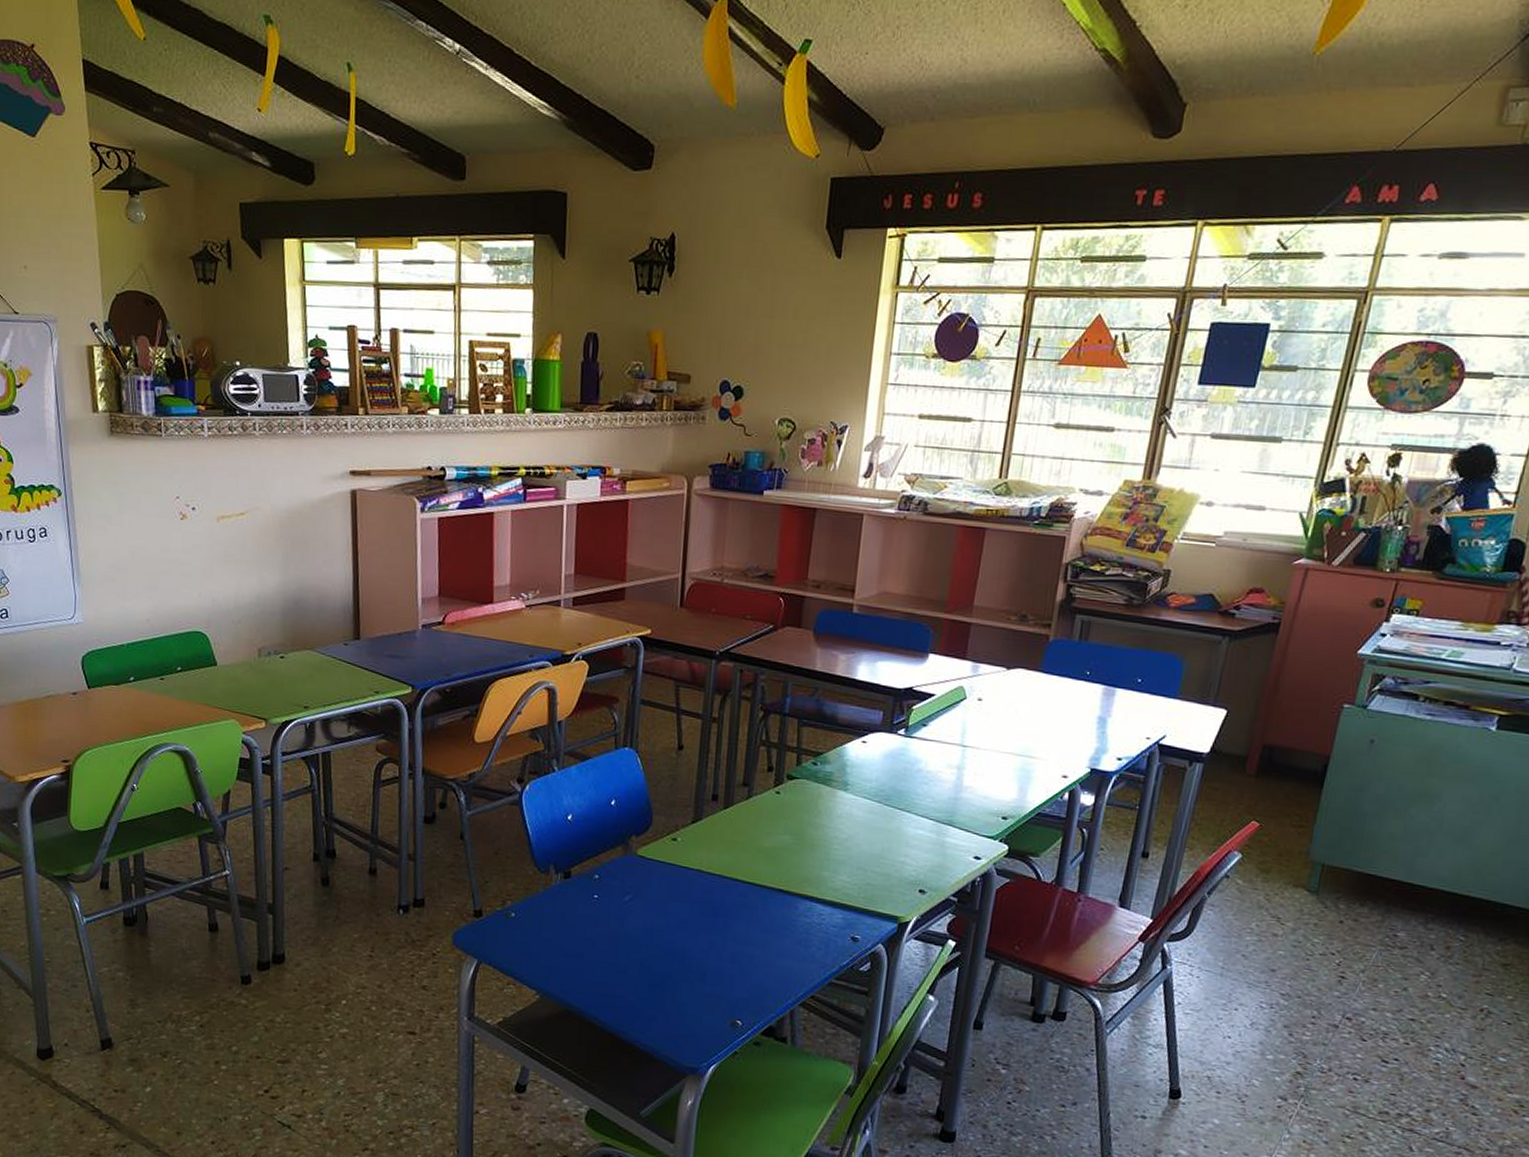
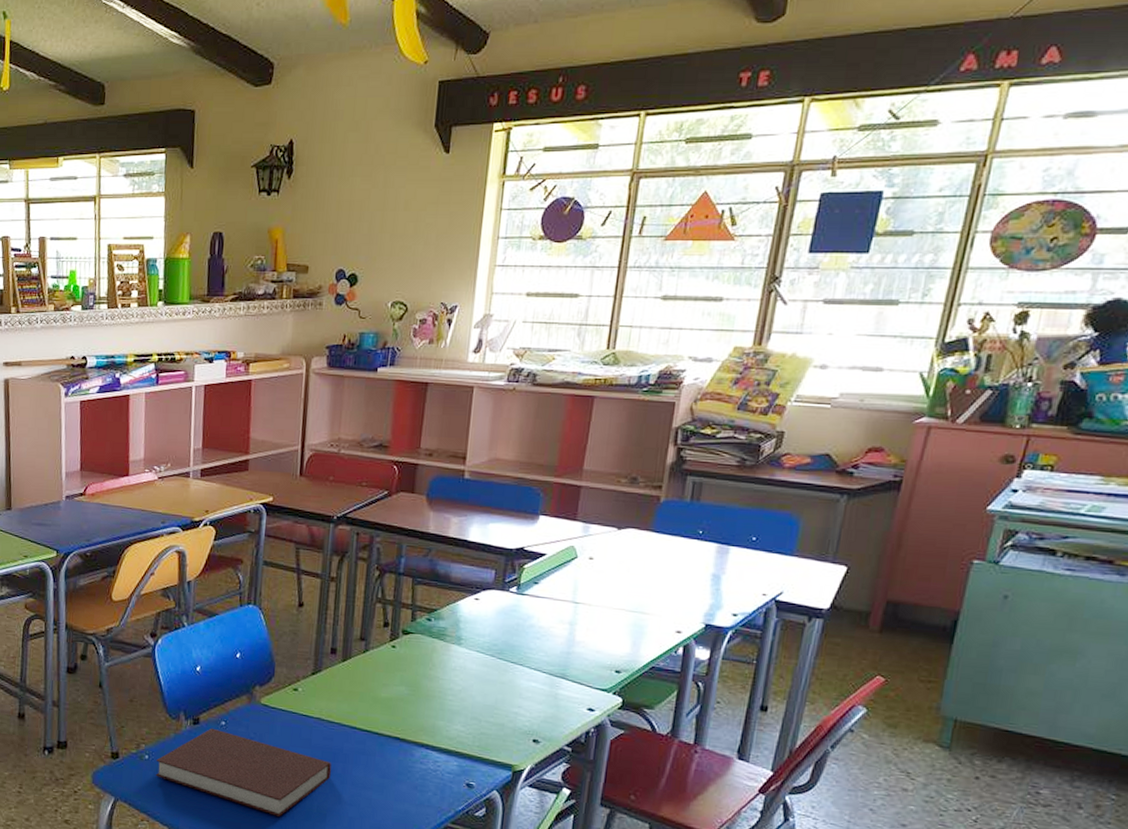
notebook: none [522,882,713,976] -> present [155,728,332,817]

